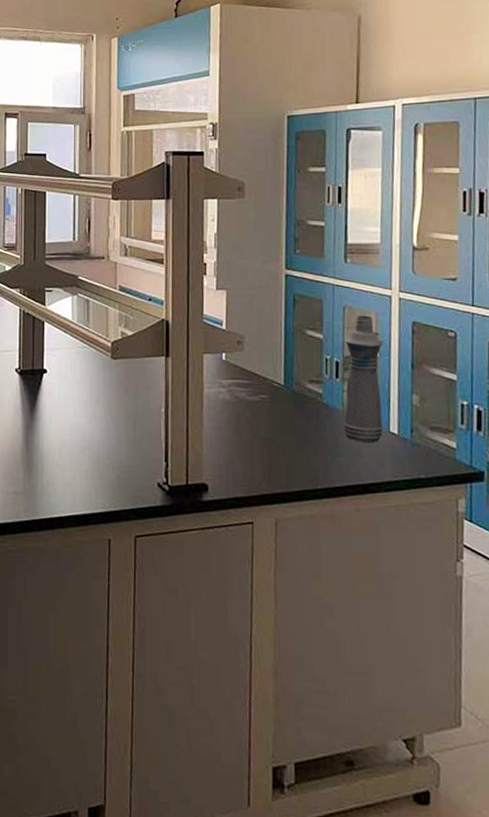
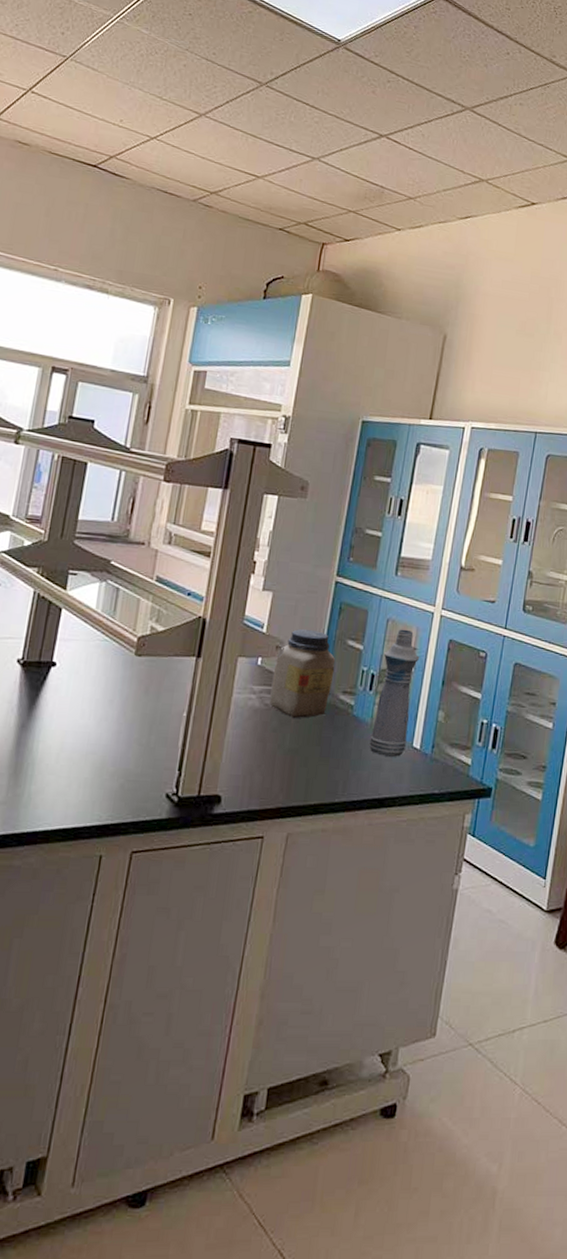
jar: none [238,323,298,410] -> present [269,629,336,719]

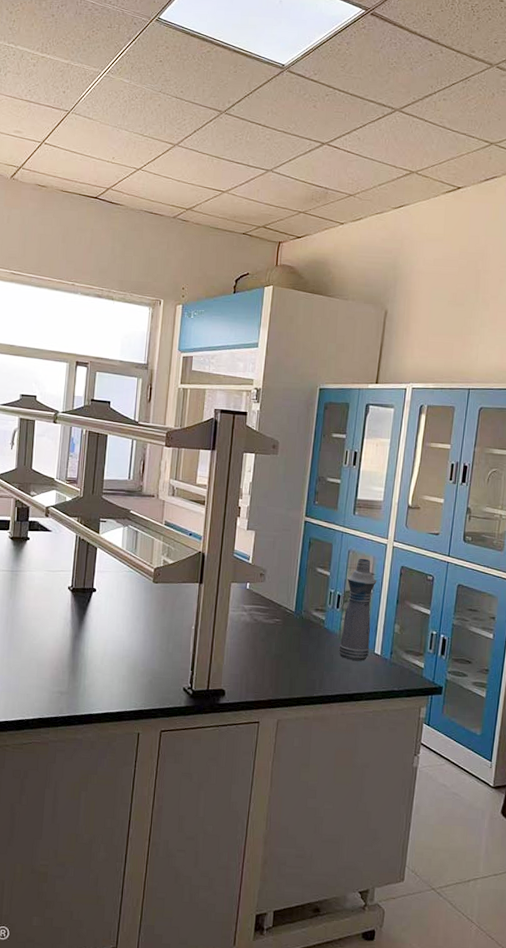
jar: present [269,629,336,719] -> none [257,560,308,631]

